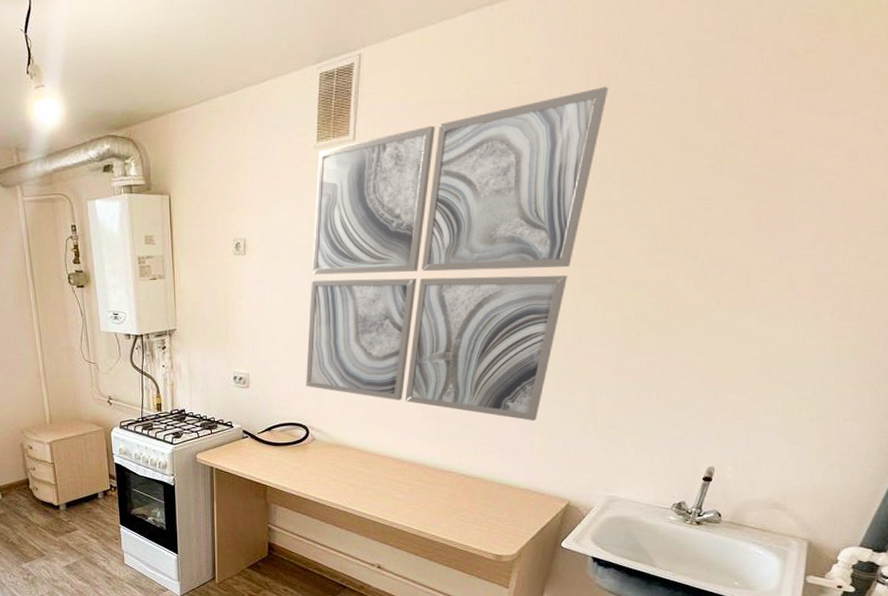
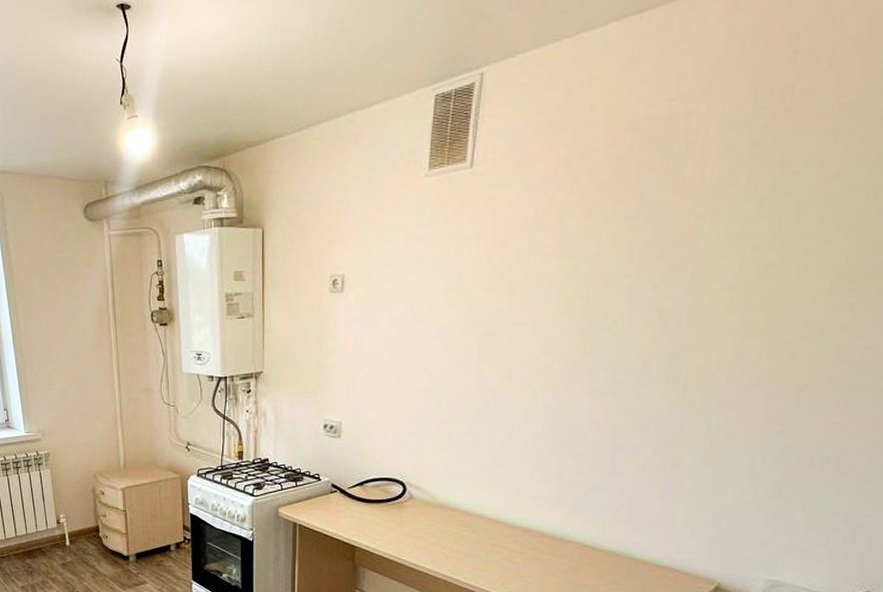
wall art: present [306,86,609,421] -> none [405,100,783,487]

